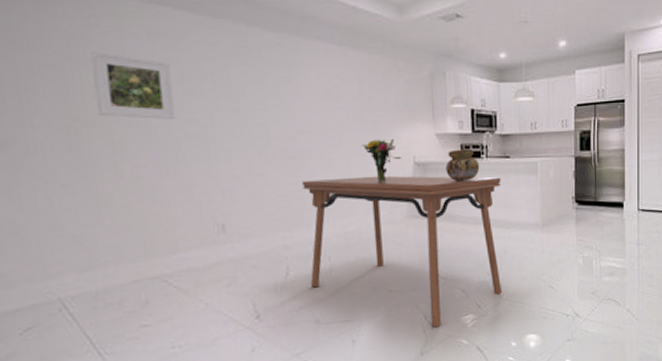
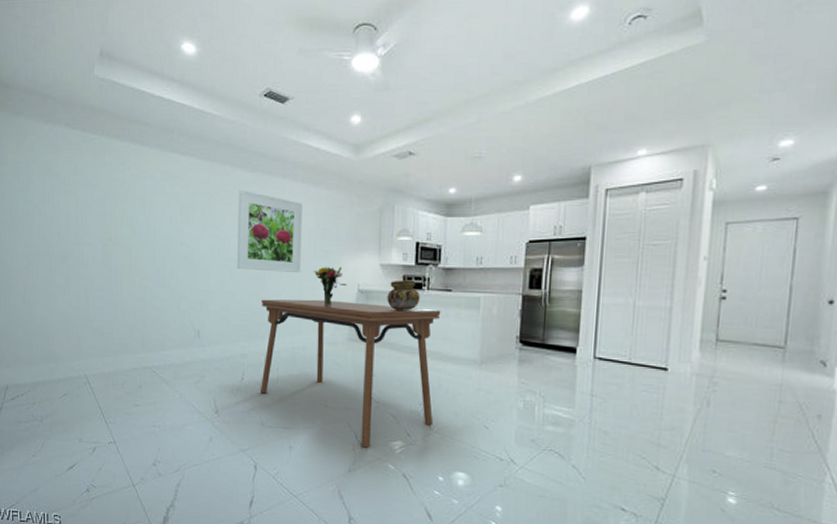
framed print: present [90,52,176,119] -> none [123,189,174,242]
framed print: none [259,54,348,149] -> present [236,190,302,273]

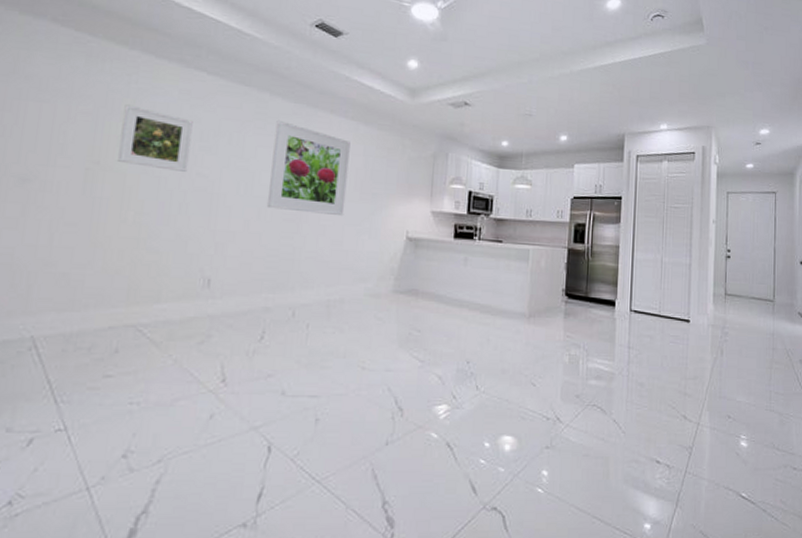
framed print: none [123,189,174,242] -> present [118,104,193,172]
dining table: present [259,299,441,447] -> none [283,244,491,413]
bouquet: present [313,266,348,307] -> none [358,210,396,254]
ceramic pot: present [387,280,420,311] -> none [437,228,471,261]

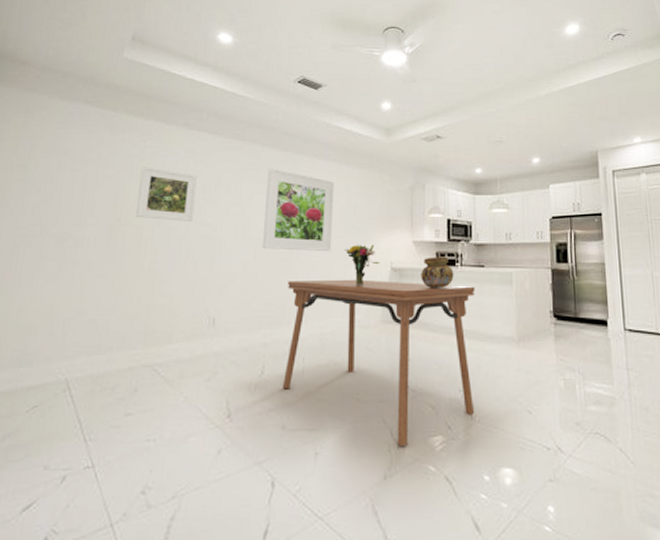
dining table: none [283,244,491,413] -> present [282,279,475,446]
bouquet: none [358,210,396,254] -> present [344,244,380,286]
ceramic pot: none [437,228,471,261] -> present [421,257,454,289]

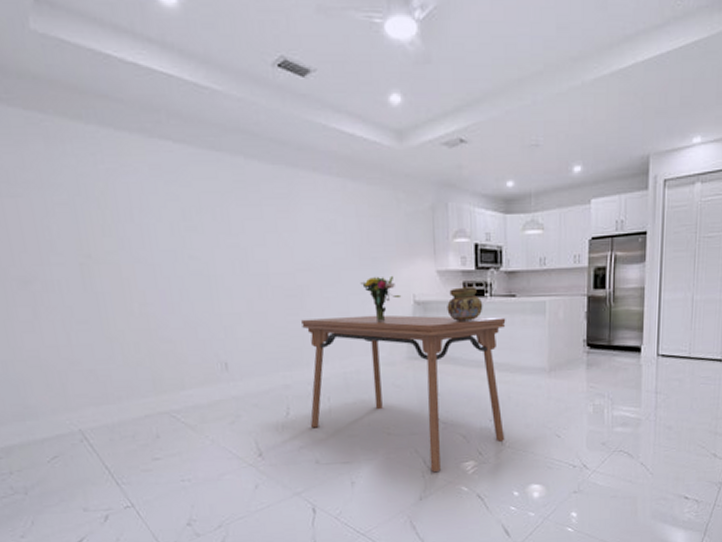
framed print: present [136,167,197,221] -> none [98,189,179,256]
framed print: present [262,169,334,252] -> none [257,188,346,287]

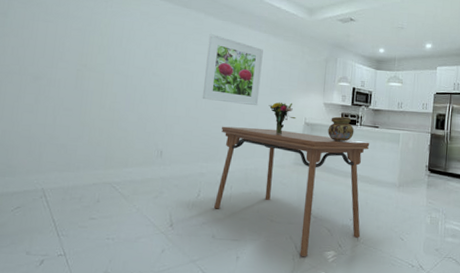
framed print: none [257,188,346,287] -> present [202,34,263,106]

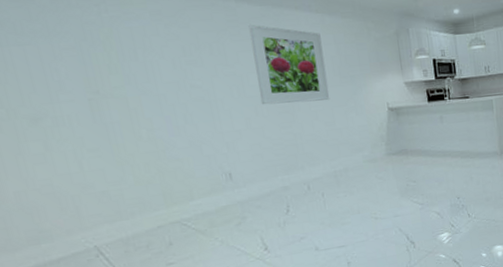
dining table: present [213,126,370,256] -> none [294,115,471,245]
bouquet: present [268,101,297,135] -> none [342,89,378,128]
ceramic pot: present [328,116,354,142] -> none [415,93,444,122]

